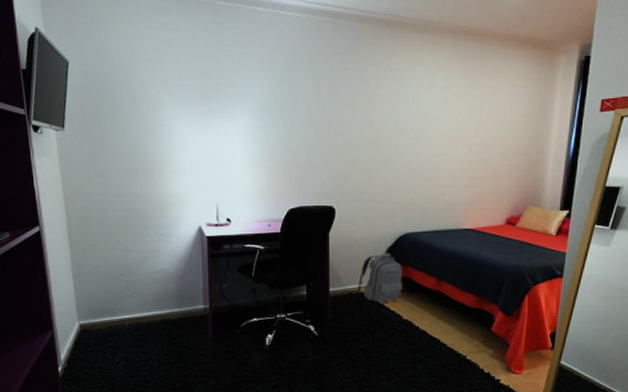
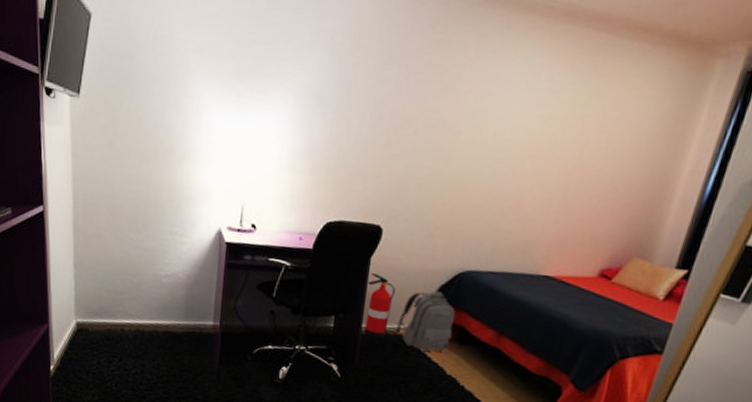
fire extinguisher: none [329,246,352,298] -> present [364,273,395,338]

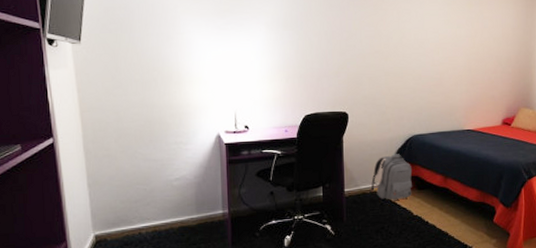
fire extinguisher: present [364,273,395,338] -> none [344,149,365,197]

